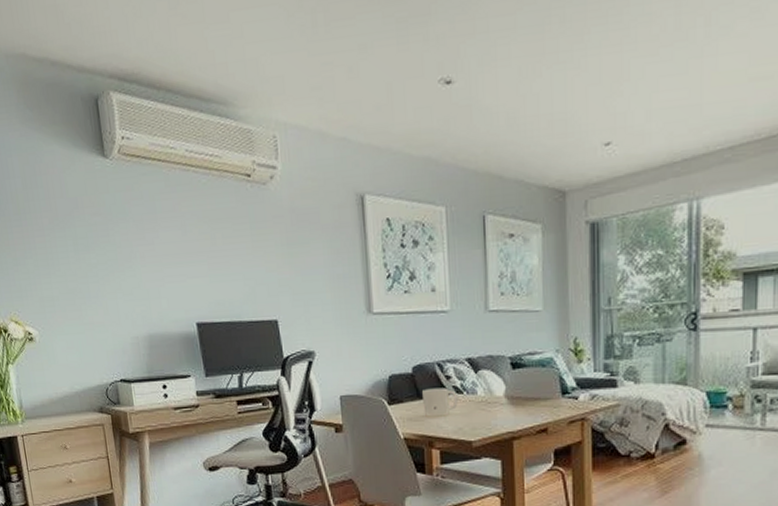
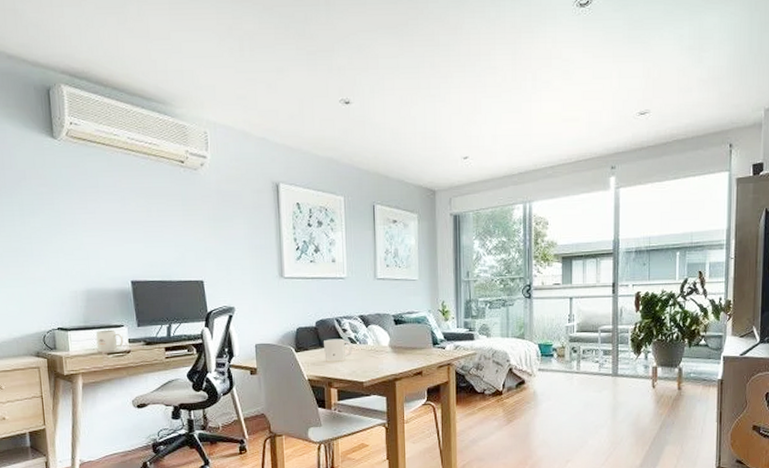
mug: none [160,380,191,408] -> present [96,329,124,353]

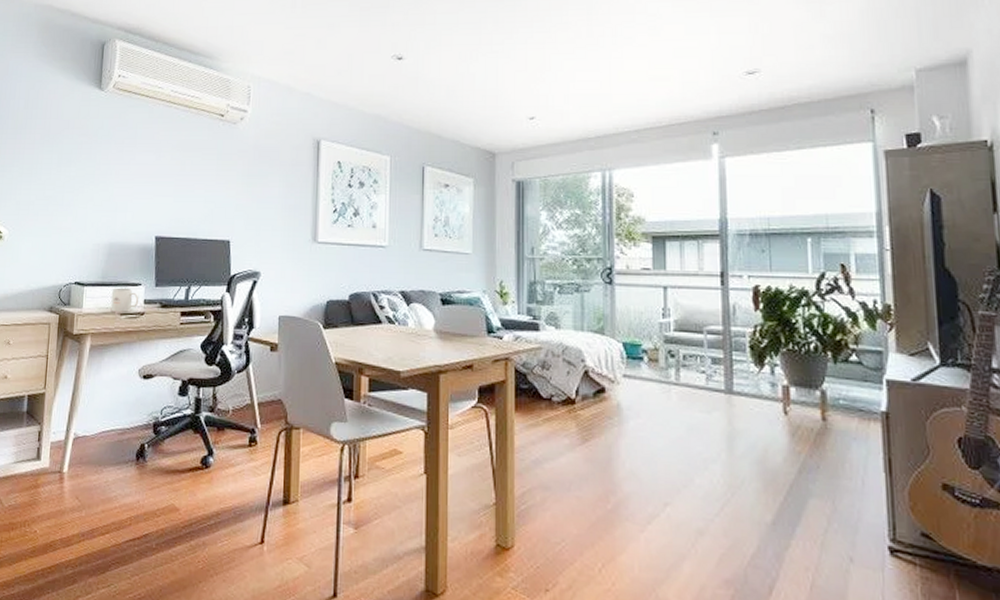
mug: present [324,338,352,362] -> none [356,316,390,345]

